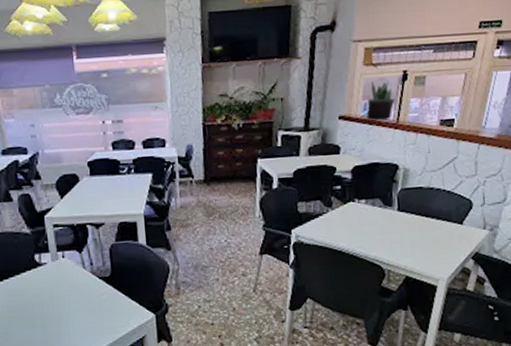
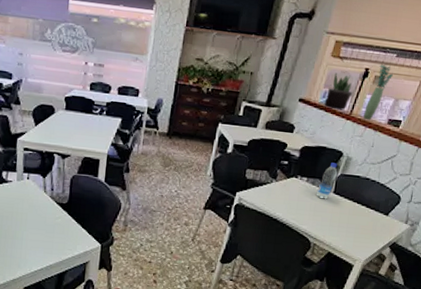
bottle: none [378,178,397,220] -> present [316,162,338,200]
vase: none [411,61,435,126] -> present [363,62,394,121]

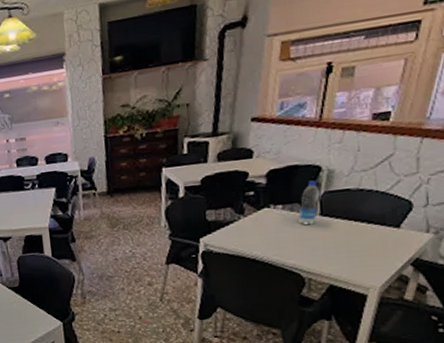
planter: present [324,72,353,111] -> none [283,76,317,120]
vase: present [363,62,394,121] -> none [337,50,367,122]

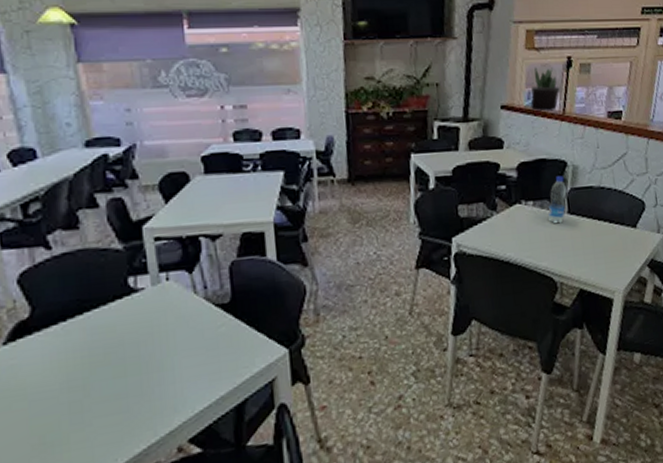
planter: none [283,76,317,120] -> present [530,67,560,112]

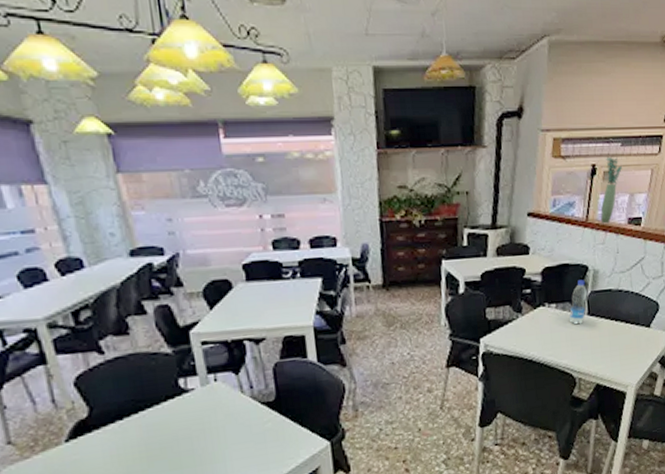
planter: present [530,67,560,112] -> none [556,175,584,219]
vase: none [578,47,600,118] -> present [600,155,623,224]

